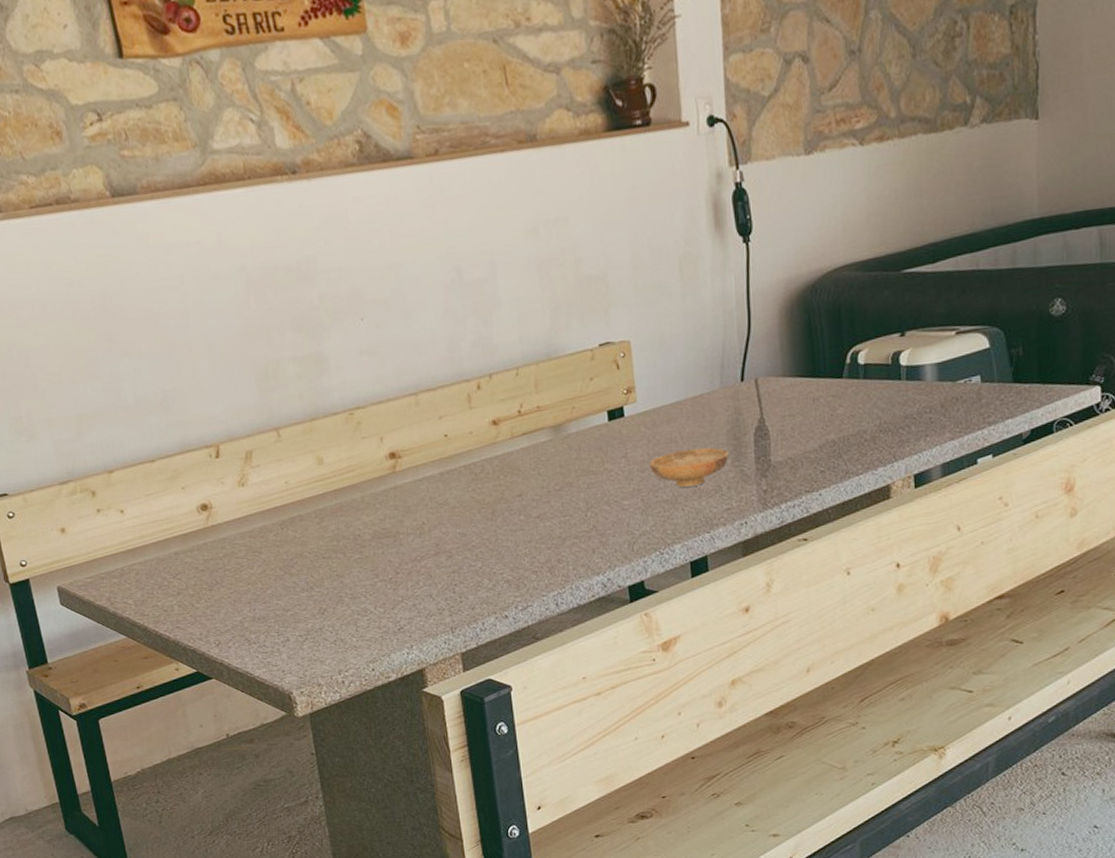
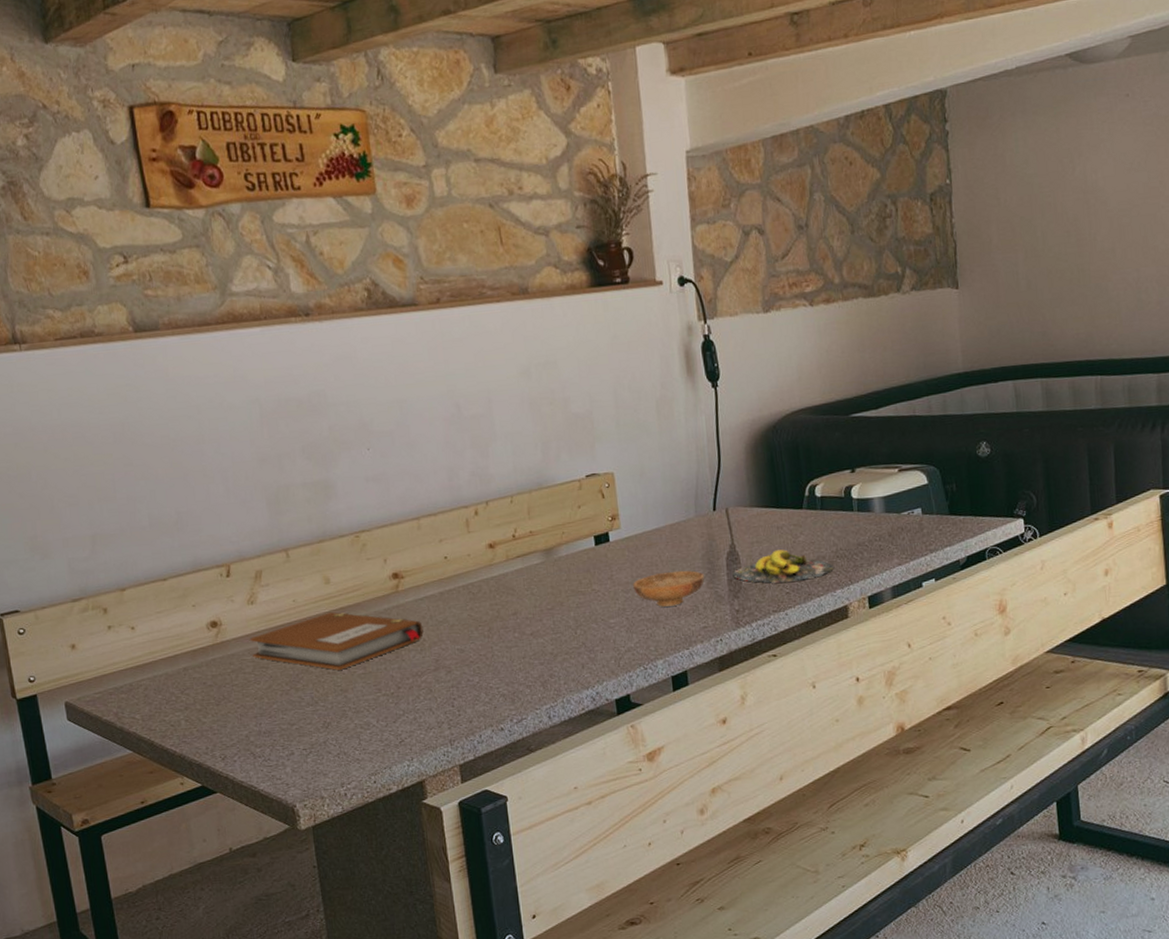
notebook: none [241,494,423,555] -> present [250,612,424,670]
banana: none [761,423,876,461] -> present [732,549,834,583]

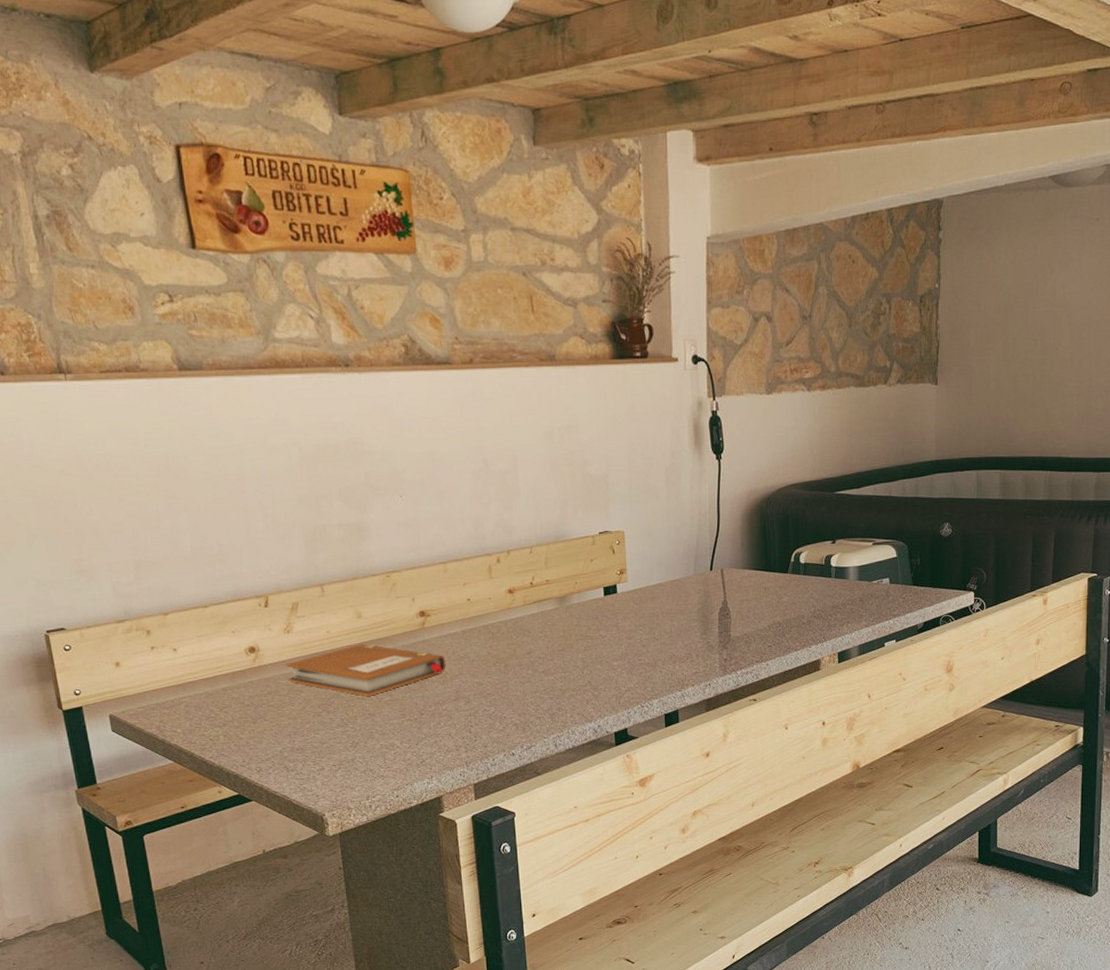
bowl: present [633,570,704,607] -> none [636,622,698,653]
banana: present [732,549,834,583] -> none [723,608,811,637]

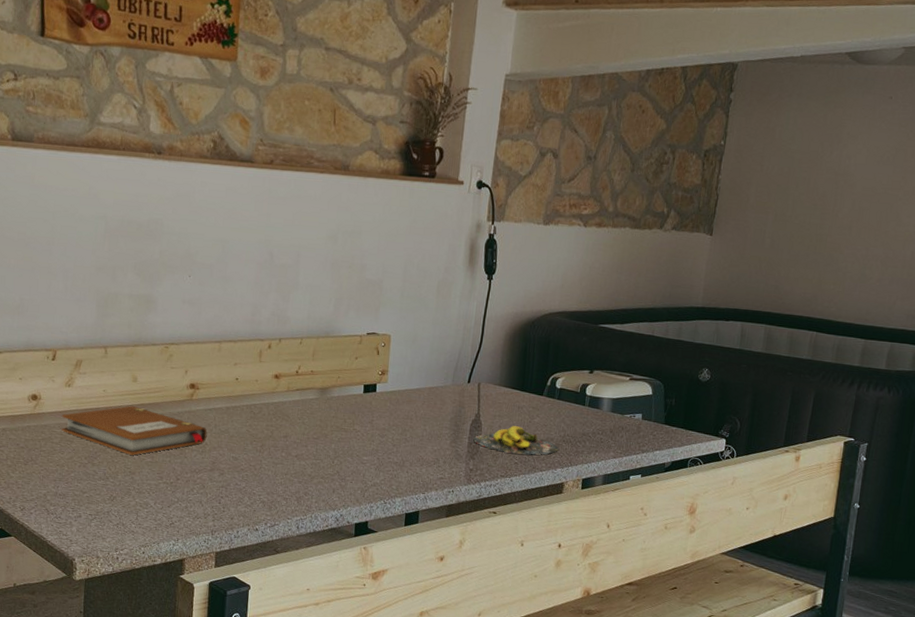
banana: none [723,608,811,637] -> present [473,426,559,456]

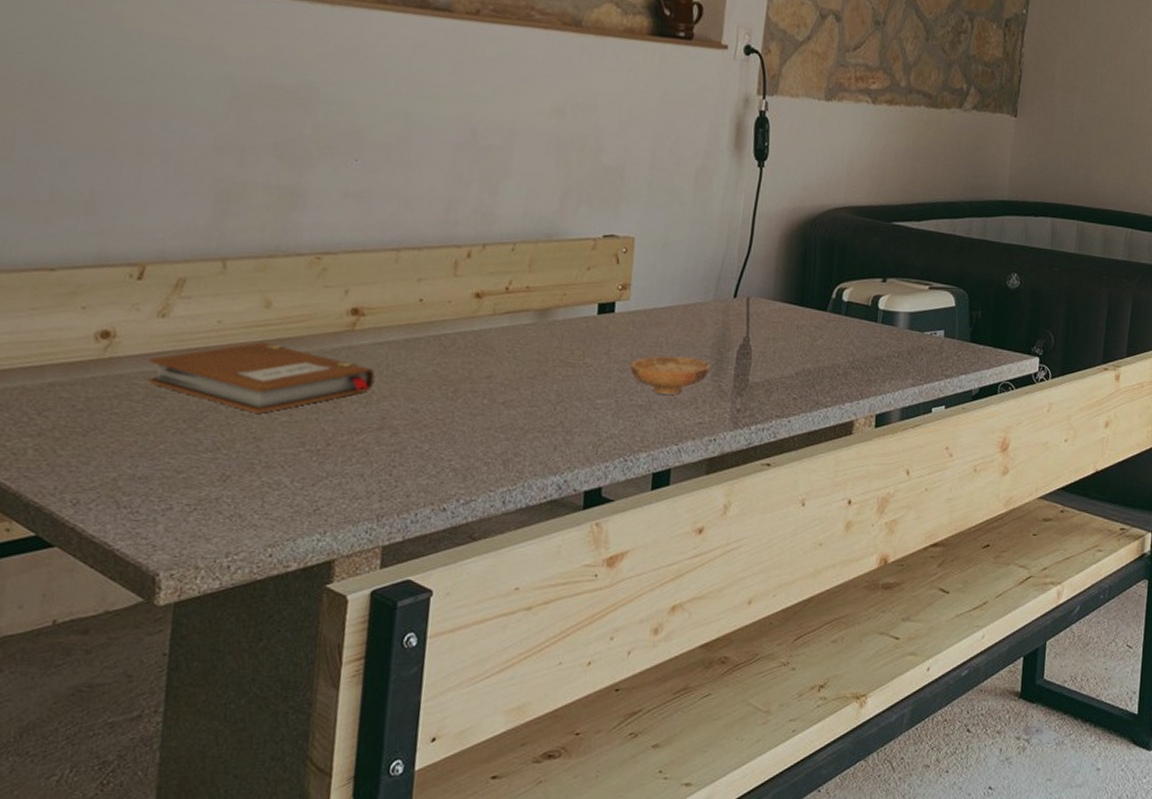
bowl: none [388,426,449,456] -> present [630,355,710,395]
banana: present [473,426,559,456] -> none [741,351,847,388]

